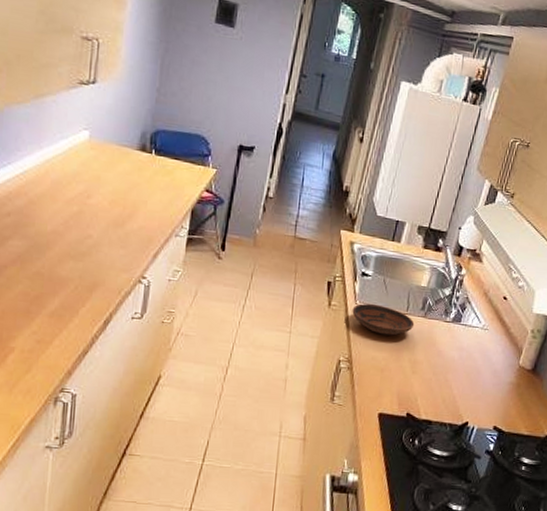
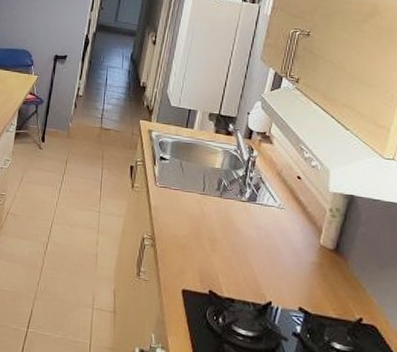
bowl: present [352,303,415,336] -> none [153,184,211,215]

